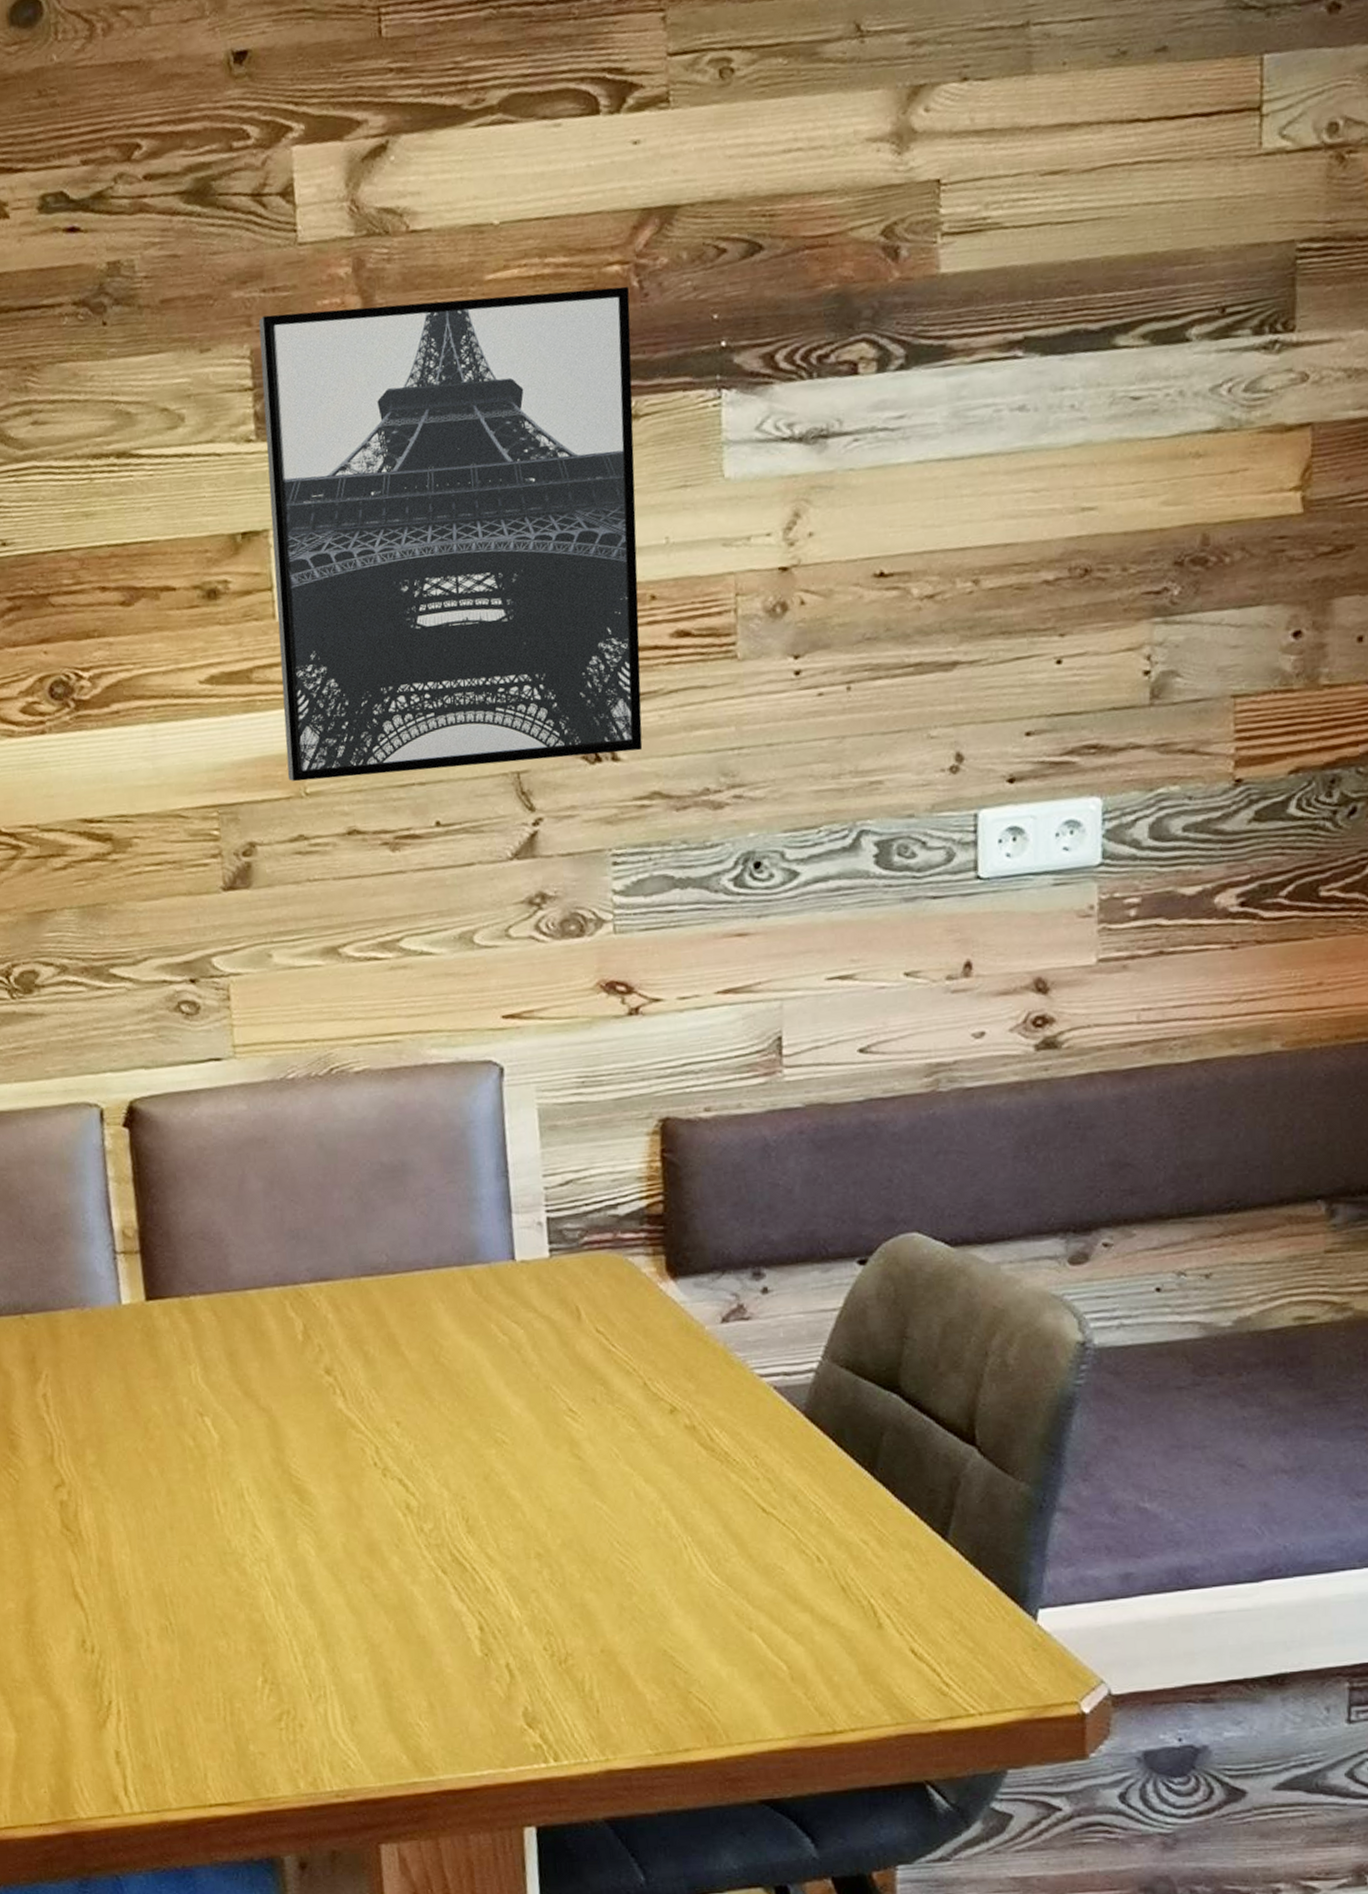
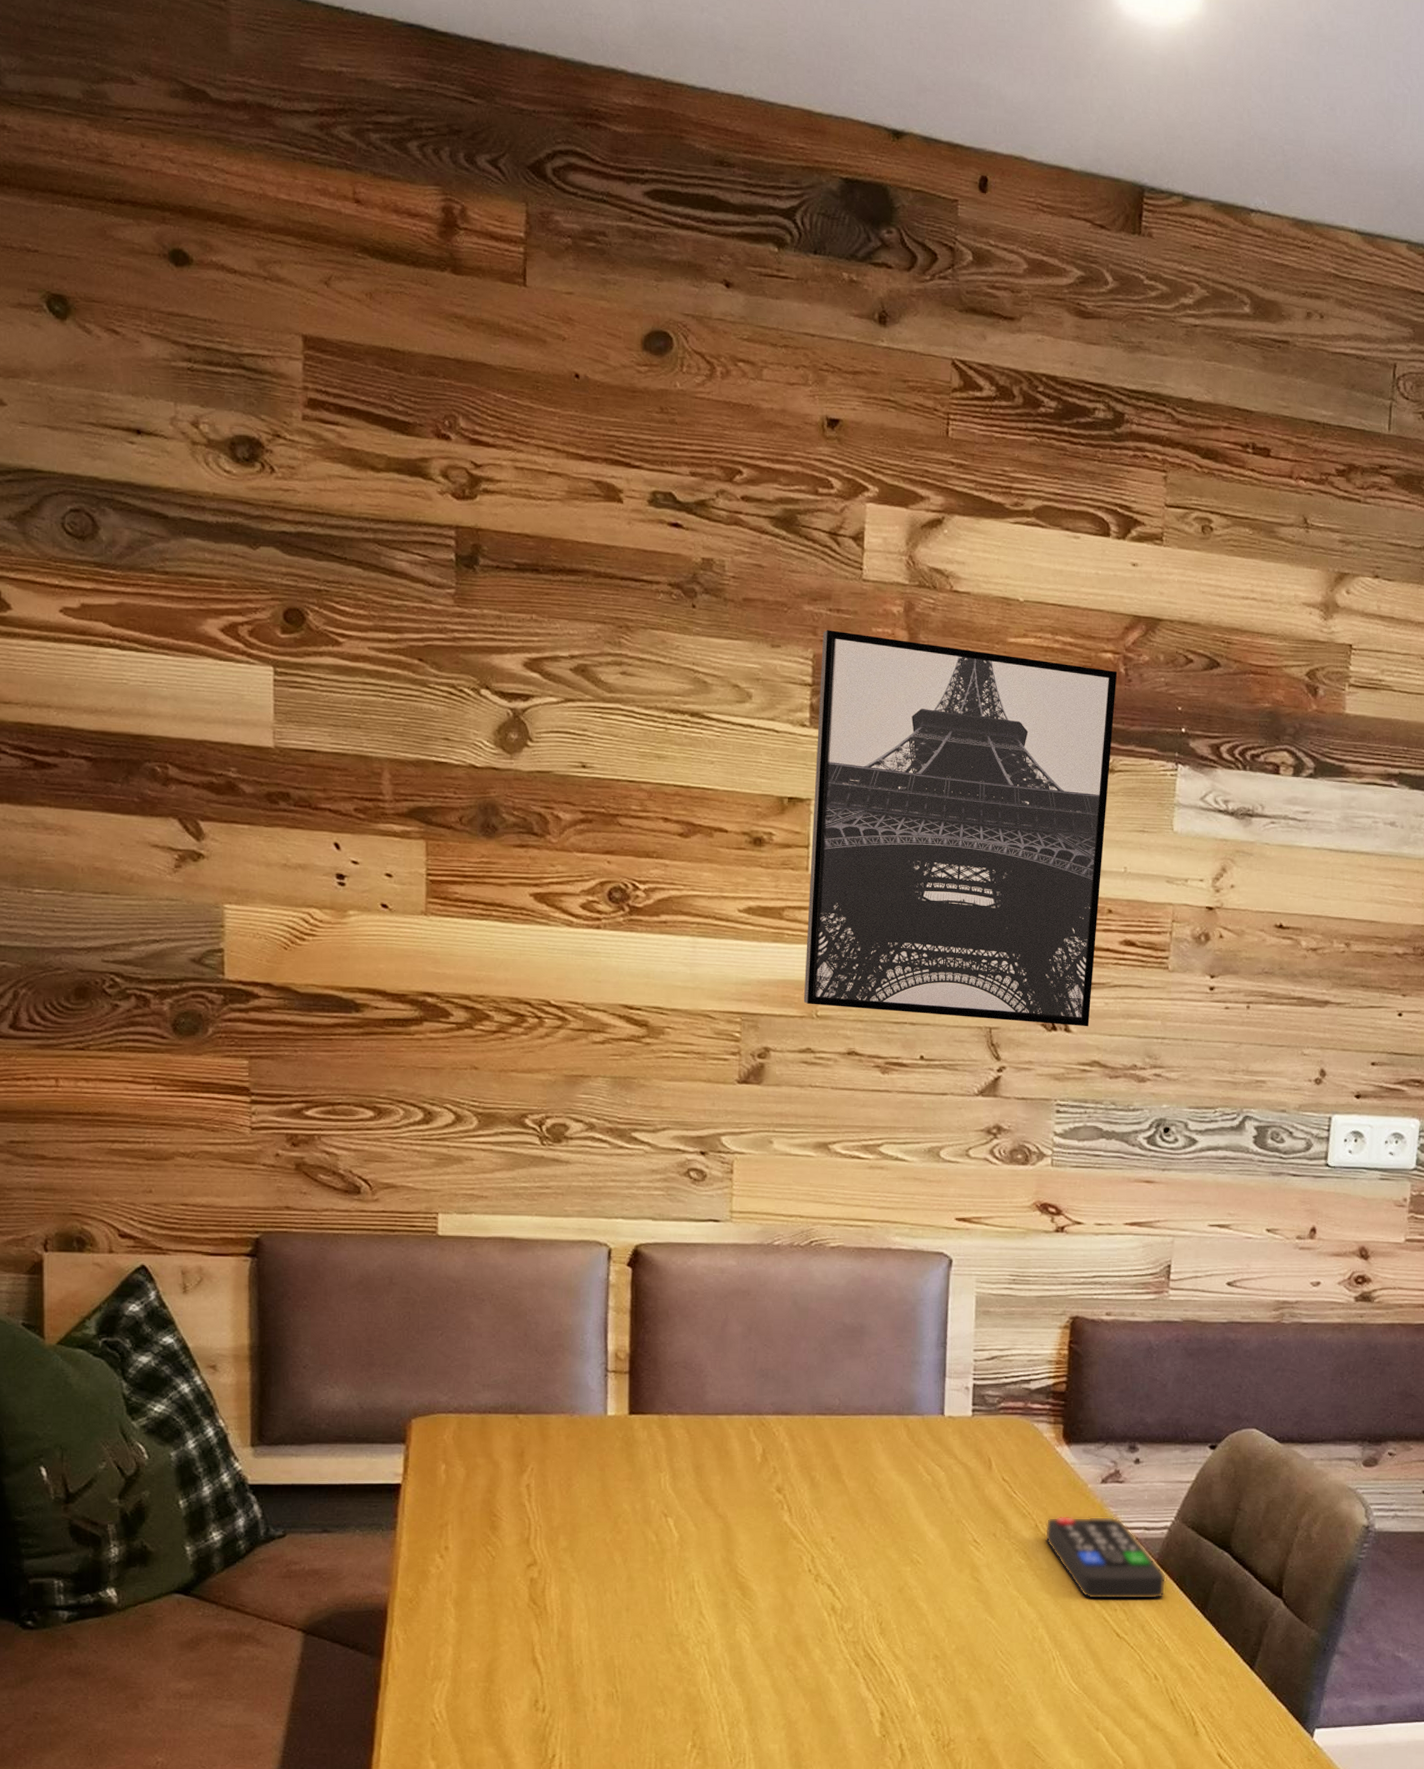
remote control: none [656,1363,820,1469] -> present [1044,1516,1167,1600]

